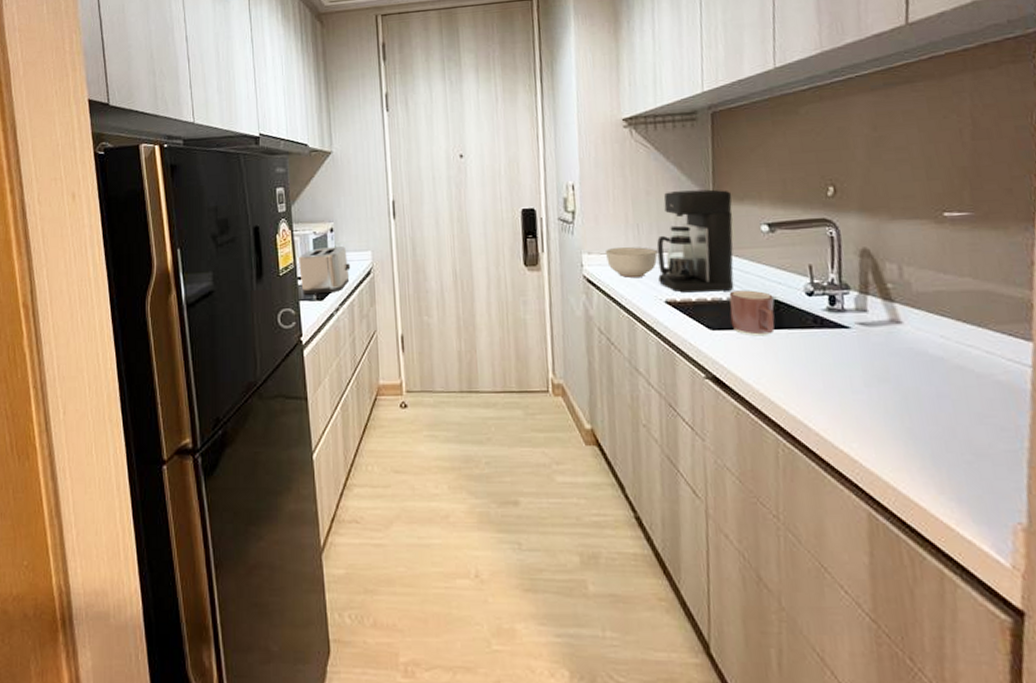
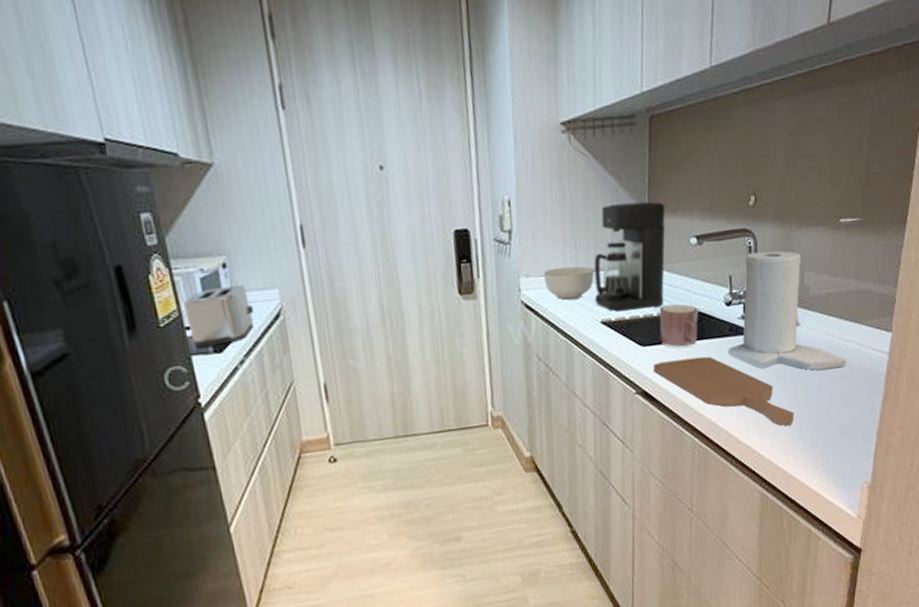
cutting board: none [724,347,906,437] -> present [653,356,795,426]
paper towel: none [813,242,972,377] -> present [728,251,846,371]

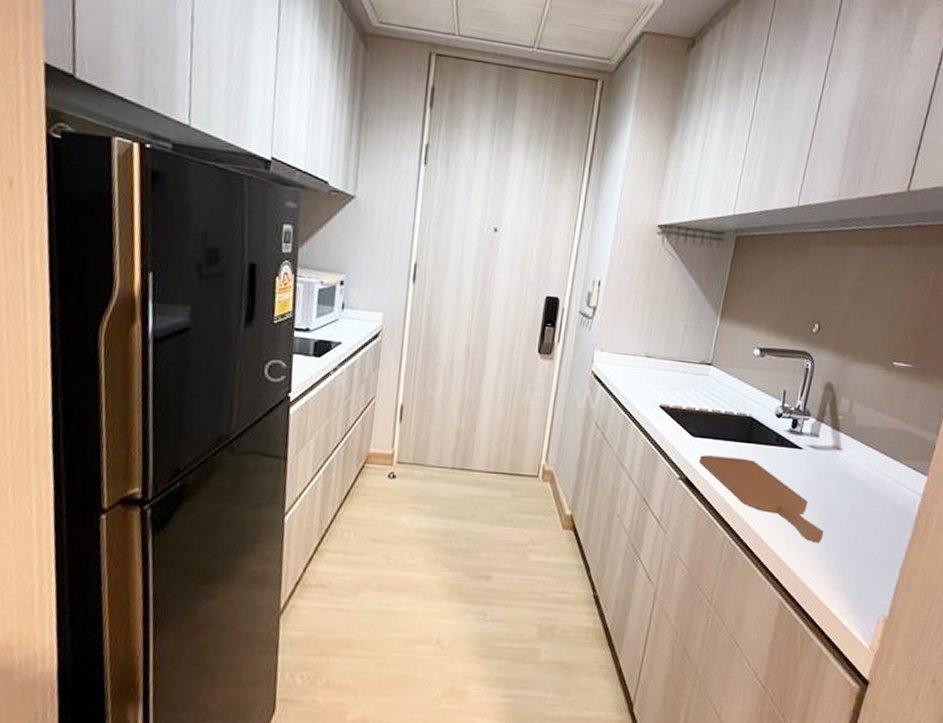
toaster: present [183,285,254,348] -> none [297,299,358,351]
bowl: present [544,266,596,300] -> none [616,349,664,380]
coffee maker: present [593,201,666,311] -> none [658,304,737,404]
mug: present [659,304,698,349] -> none [710,404,750,448]
paper towel: present [728,251,846,371] -> none [771,374,881,499]

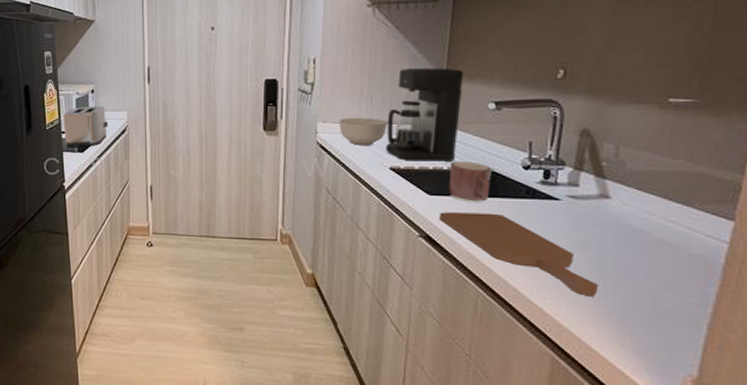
toaster: none [297,299,358,351] -> present [63,106,108,147]
bowl: none [616,349,664,380] -> present [340,118,388,145]
coffee maker: none [658,304,737,404] -> present [386,68,464,161]
mug: none [710,404,750,448] -> present [448,161,491,203]

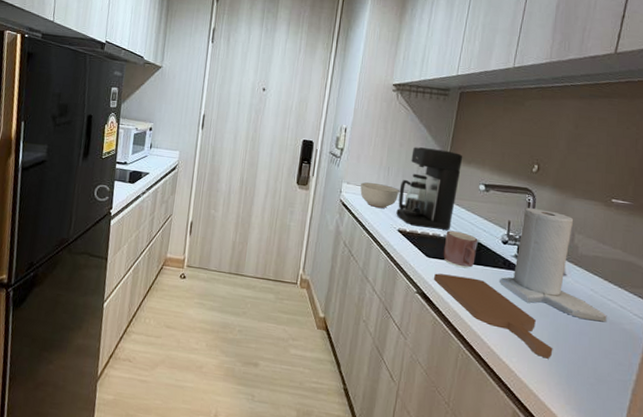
toaster: present [63,106,108,147] -> none [118,141,161,179]
paper towel: none [523,123,669,249] -> present [500,208,607,323]

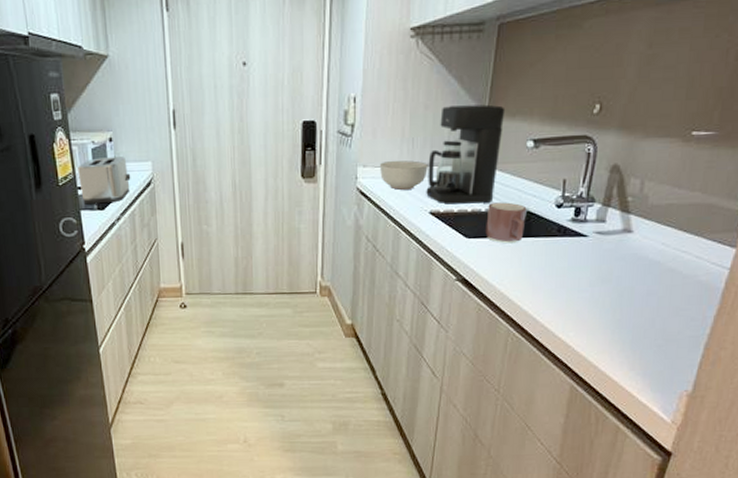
toaster: none [118,141,161,179] -> present [78,157,131,204]
cutting board: present [434,273,553,359] -> none [476,253,616,327]
paper towel: present [500,208,607,323] -> none [554,159,680,278]

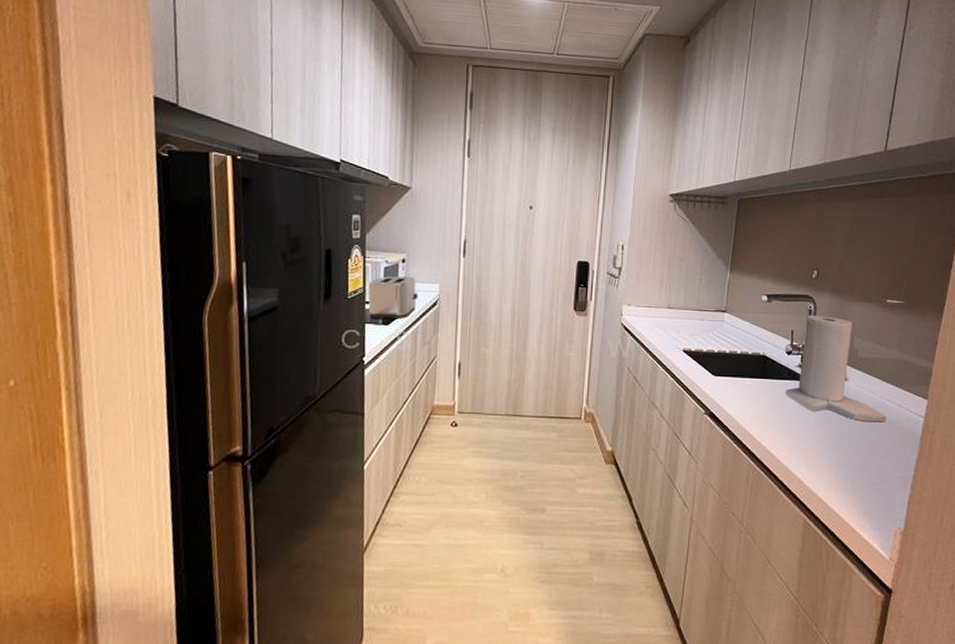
bowl: present [380,160,429,190] -> none [642,302,683,328]
coffee maker: present [426,104,506,204] -> none [680,260,745,346]
mug: present [485,202,527,244] -> none [729,346,763,384]
paper towel: none [554,159,680,278] -> present [786,315,886,423]

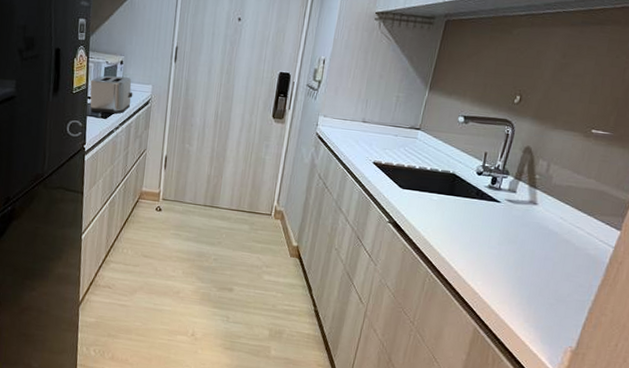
paper towel: present [786,315,886,423] -> none [471,139,574,248]

